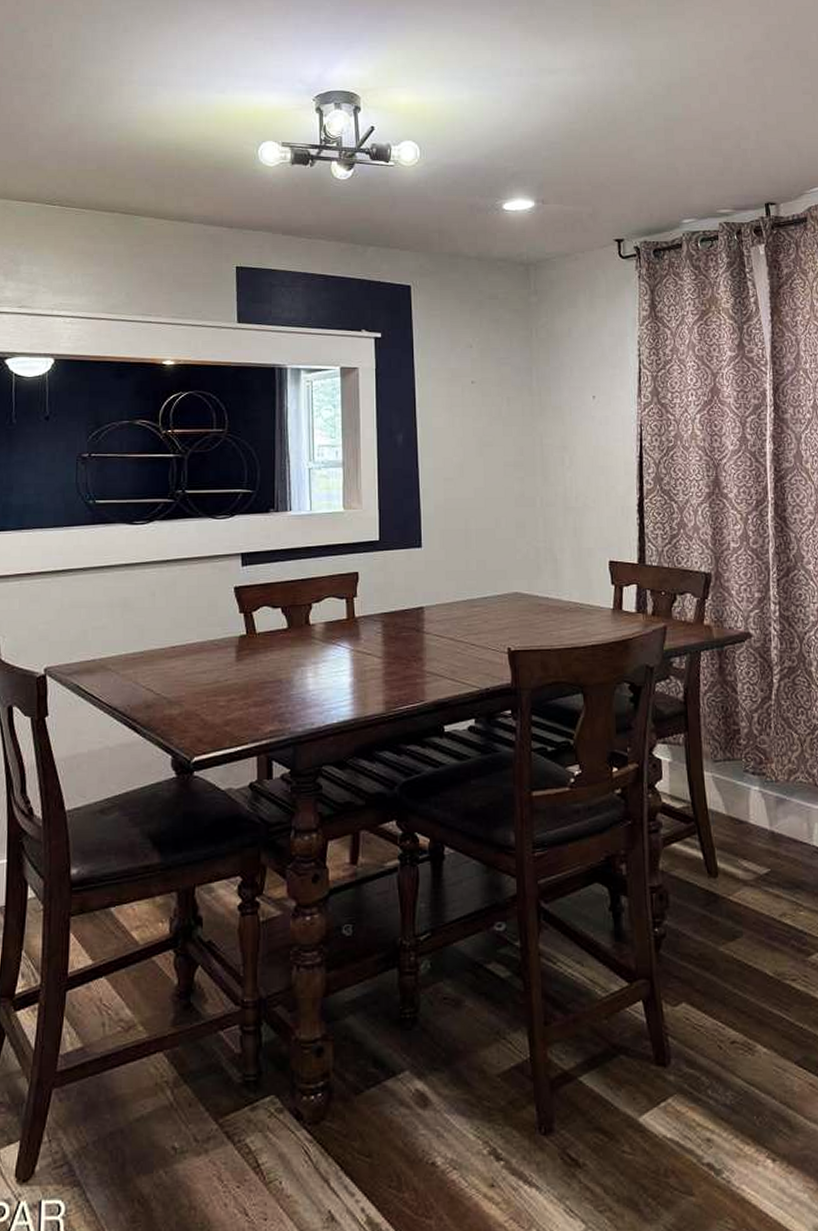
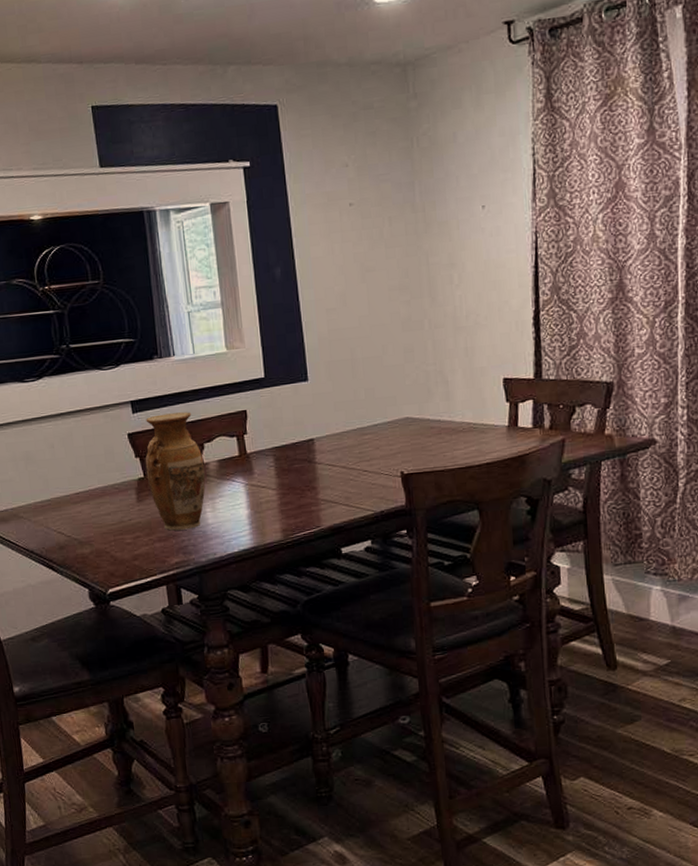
vase: none [249,569,310,695] -> present [145,412,206,531]

